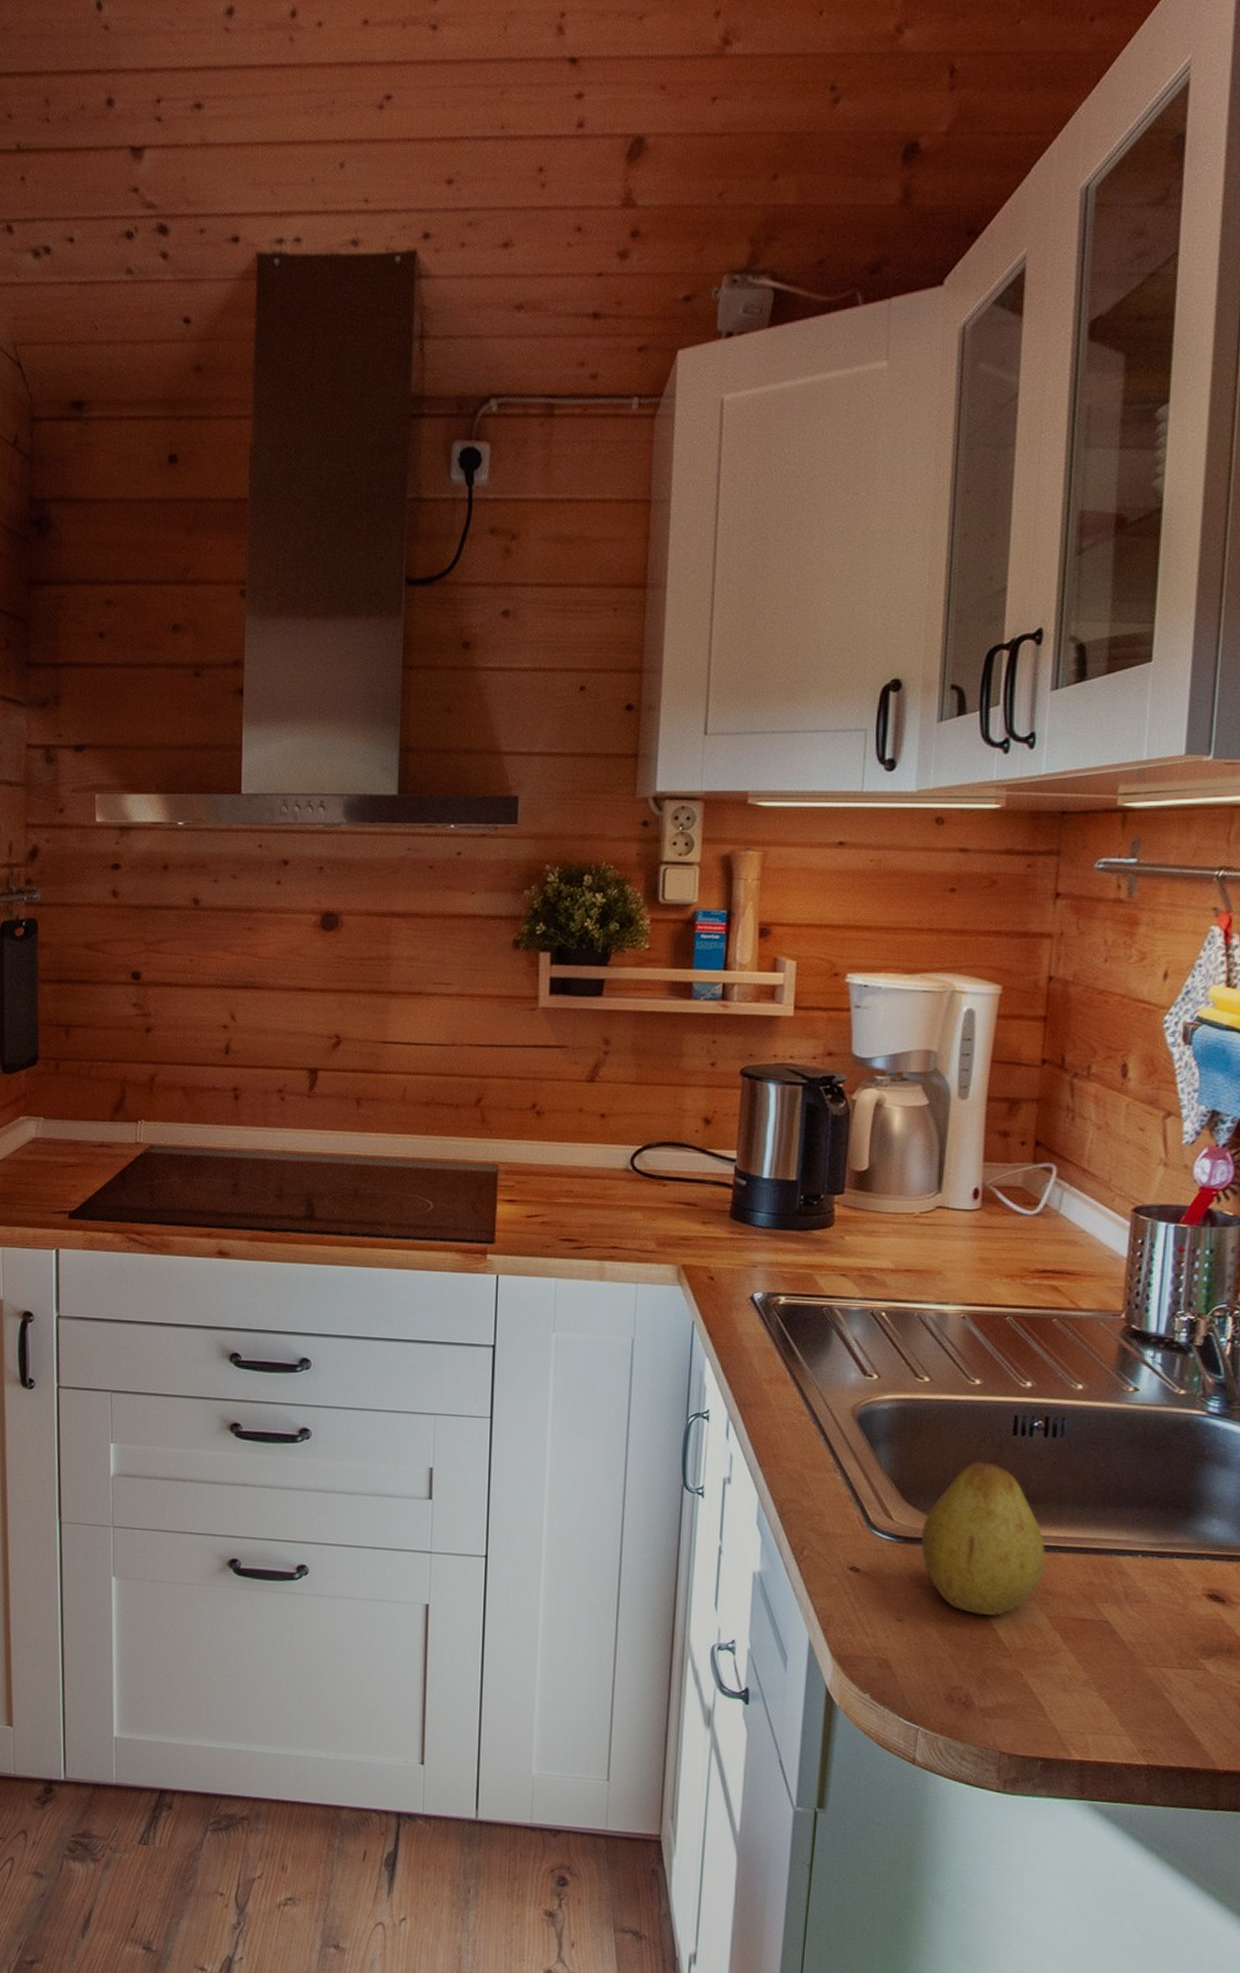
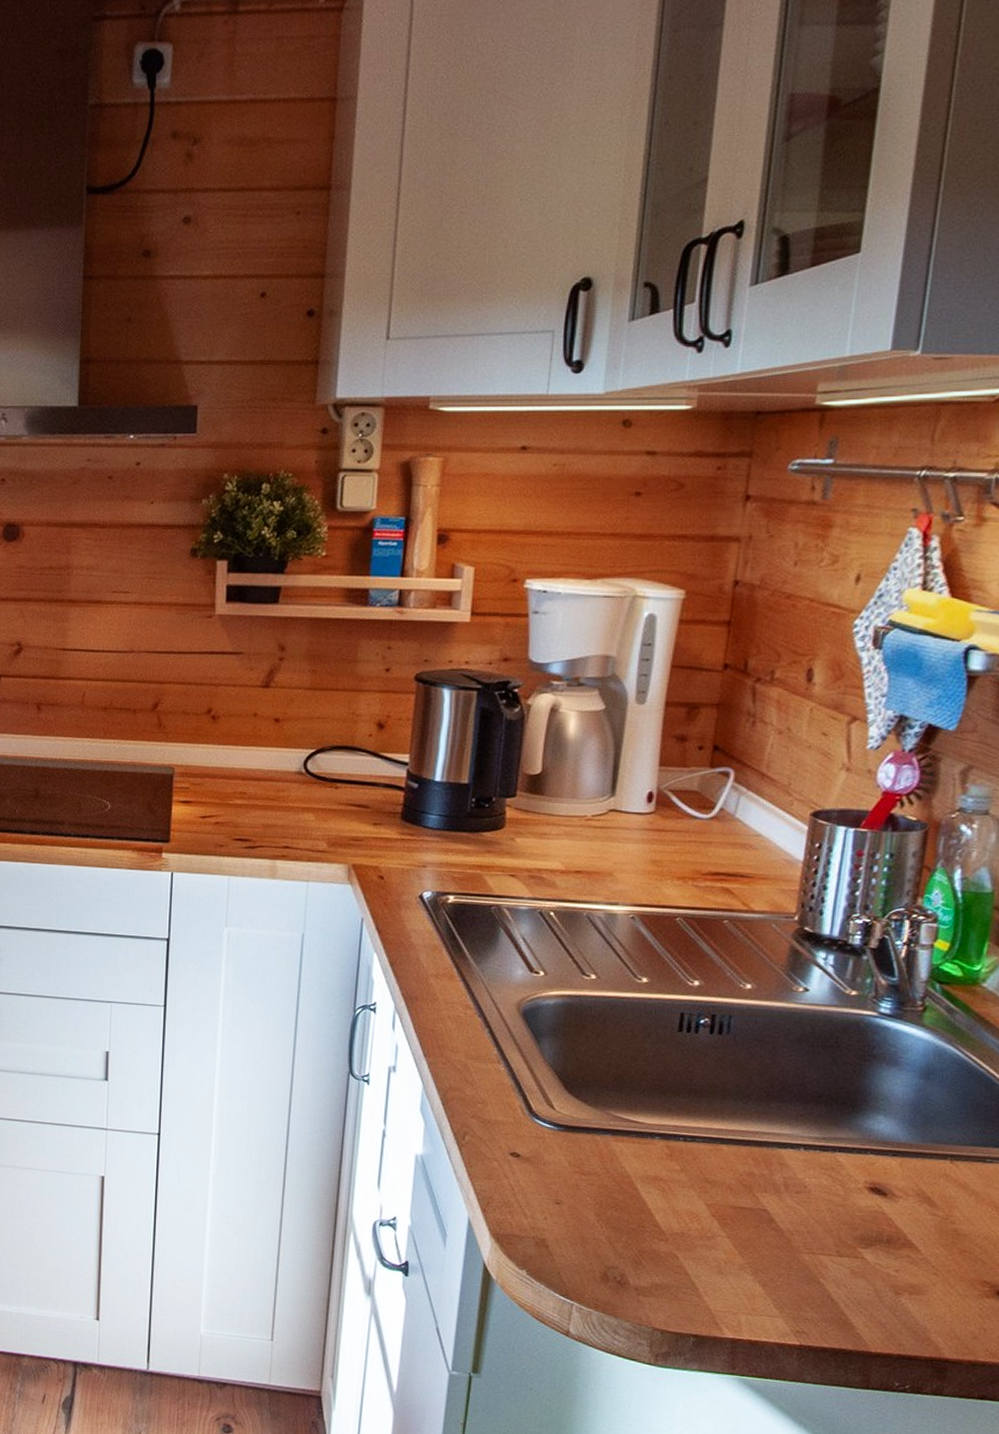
fruit: present [921,1437,1046,1616] -> none [582,1033,707,1202]

